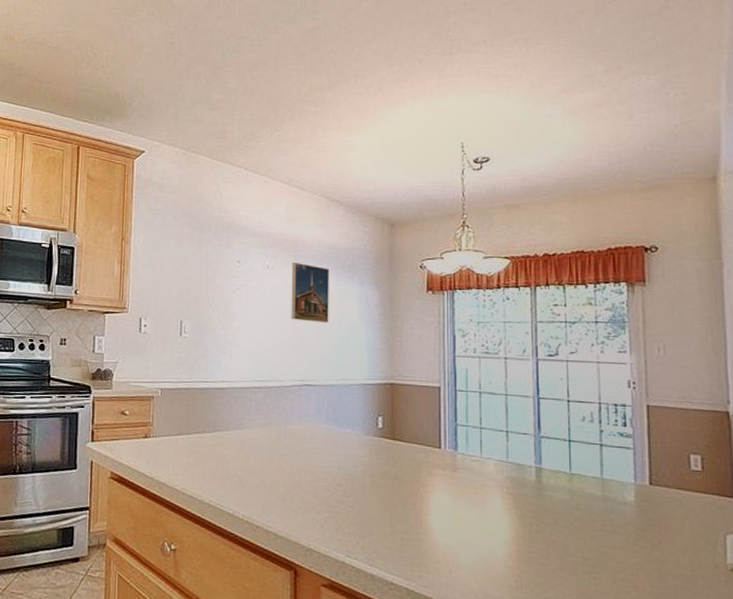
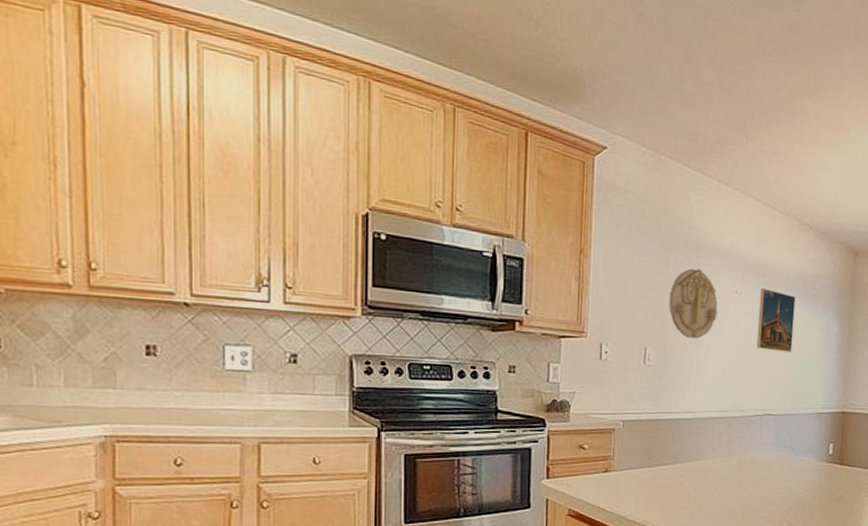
wall decoration: none [202,248,251,312] -> present [669,268,719,339]

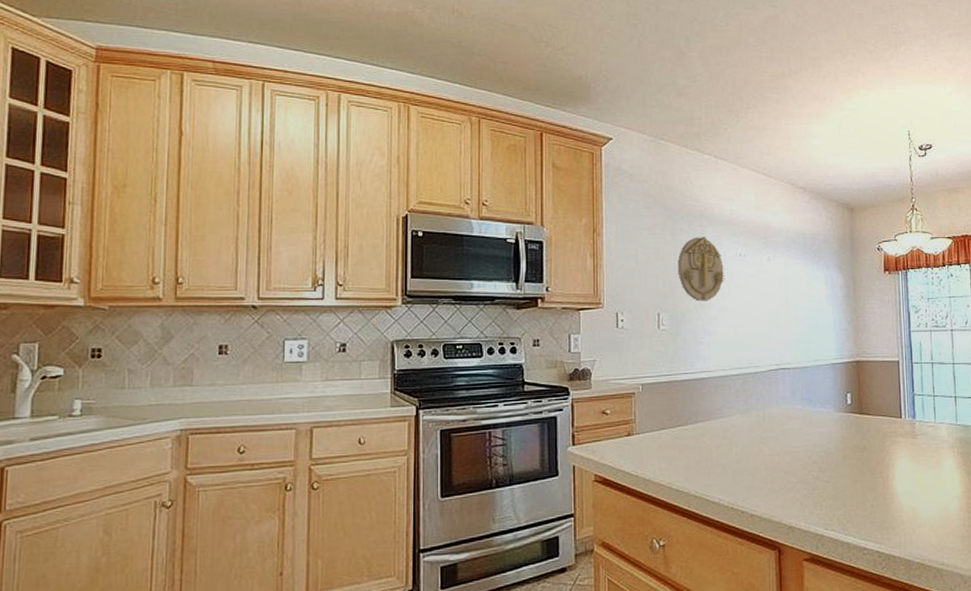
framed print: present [756,287,796,352] -> none [762,248,799,307]

